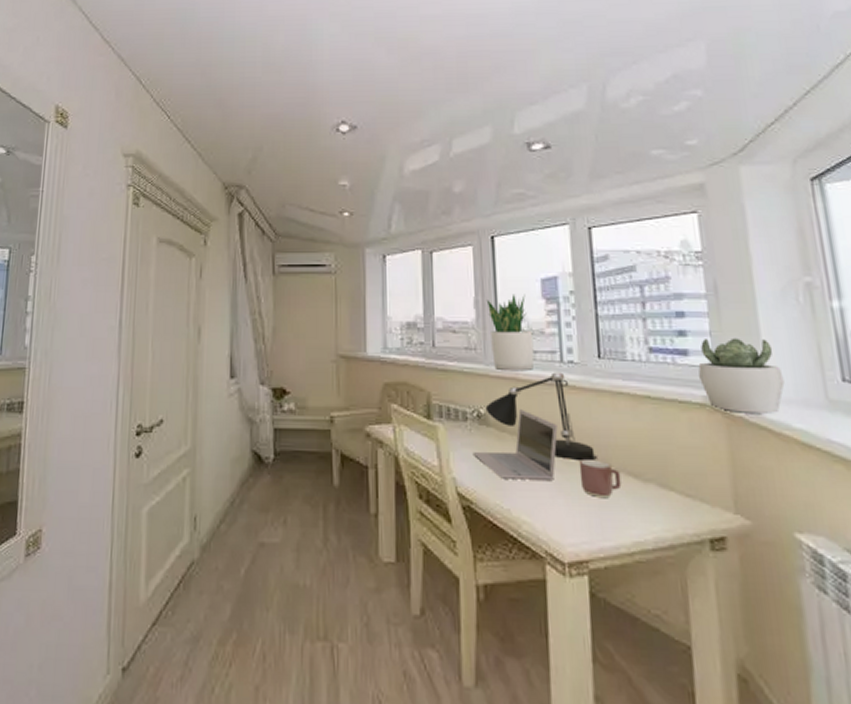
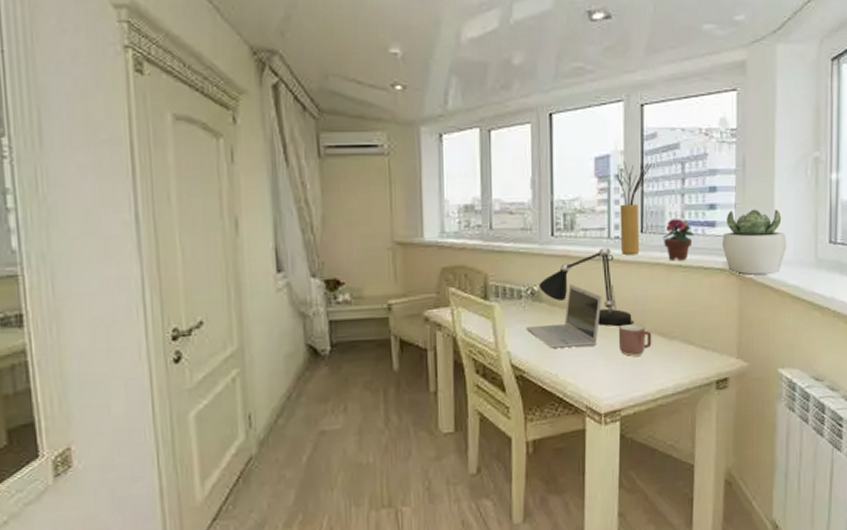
planter: present [486,293,535,372] -> none [542,172,585,249]
vase: none [564,283,606,382] -> present [615,161,652,256]
potted flower: none [624,343,663,391] -> present [662,217,694,261]

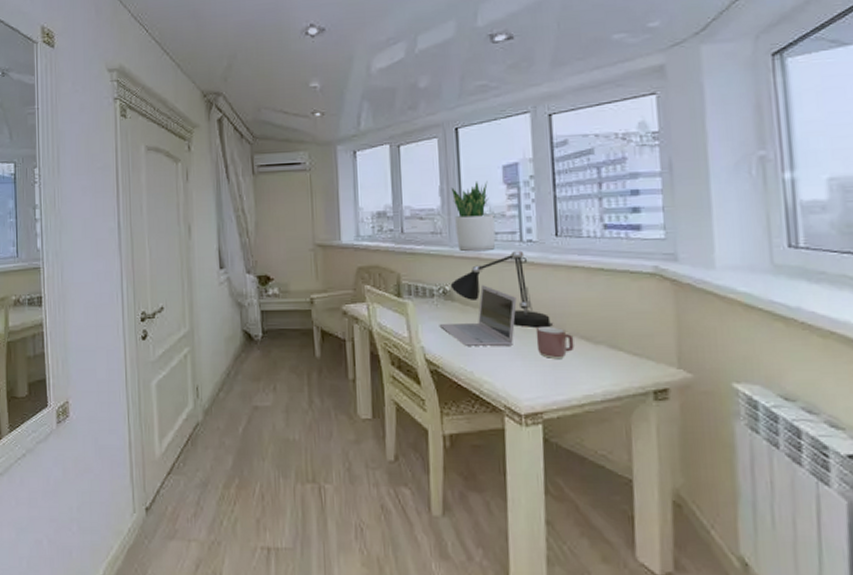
planter: none [542,172,585,249] -> present [450,180,496,252]
vase: present [615,161,652,256] -> none [524,168,564,258]
potted flower: present [662,217,694,261] -> none [580,221,616,265]
succulent plant: present [723,209,787,275] -> none [650,211,732,281]

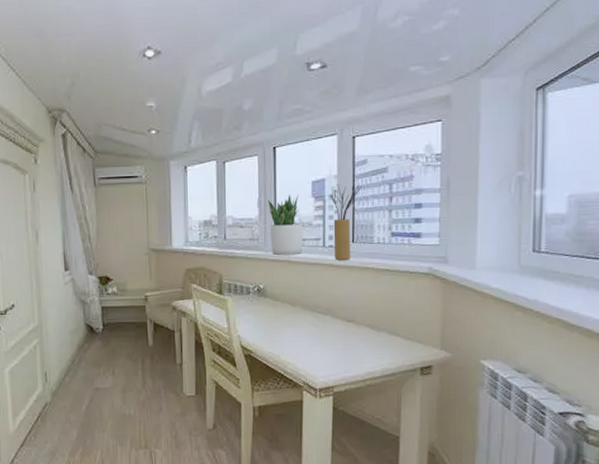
laptop: present [439,285,517,346] -> none [253,284,318,334]
desk lamp: present [450,250,552,327] -> none [264,254,345,318]
vase: none [524,168,564,258] -> present [329,183,362,261]
mug: present [535,327,574,358] -> none [331,318,362,343]

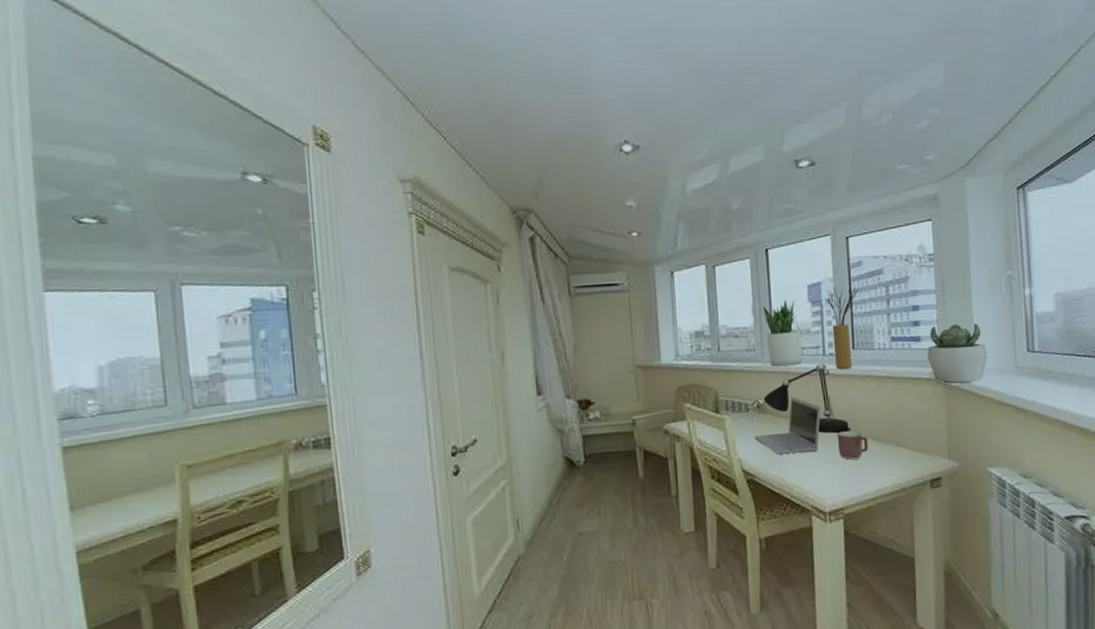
laptop: none [253,284,318,334] -> present [754,397,821,455]
desk lamp: none [264,254,345,318] -> present [763,363,851,433]
mug: none [331,318,362,343] -> present [837,431,869,460]
succulent plant: none [427,222,490,279] -> present [927,323,988,383]

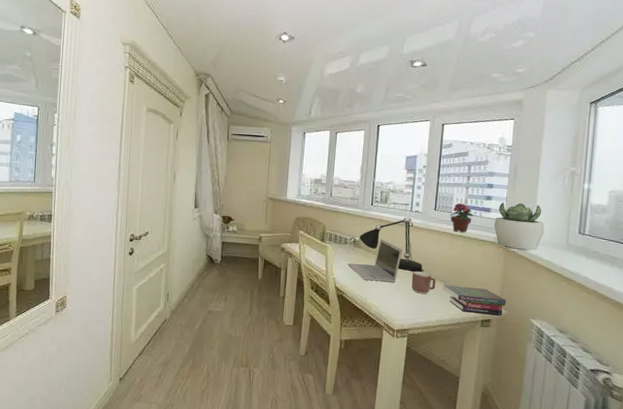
planter: present [762,299,803,367] -> none [368,165,396,216]
vase: present [826,287,859,370] -> none [419,160,447,225]
potted flower: none [872,334,901,373] -> present [450,202,474,233]
books: none [877,439,957,474] -> present [443,285,507,316]

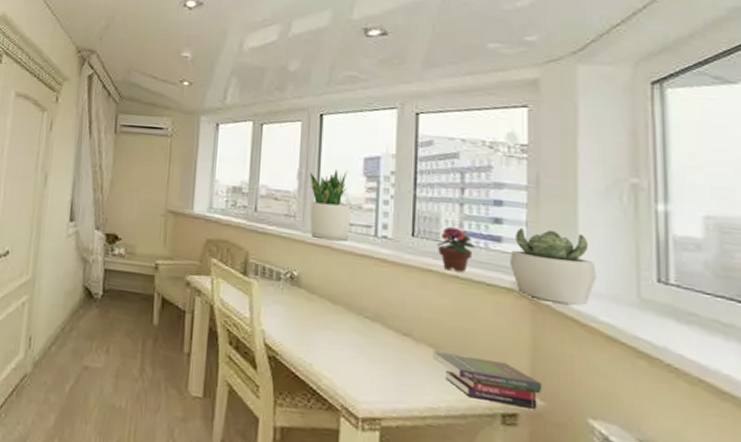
laptop: present [348,239,403,282] -> none [282,276,365,343]
desk lamp: present [359,217,424,272] -> none [298,245,400,329]
planter: none [368,165,396,216] -> present [309,169,351,242]
mug: present [411,271,436,294] -> none [381,327,421,364]

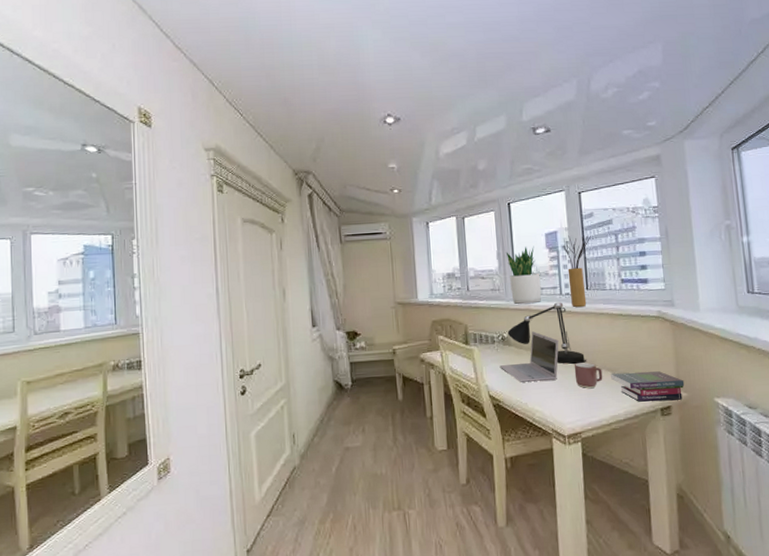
laptop: none [282,276,365,343] -> present [499,331,559,382]
desk lamp: none [298,245,400,329] -> present [507,302,586,364]
mug: none [381,327,421,364] -> present [574,362,603,388]
vase: none [385,164,427,258] -> present [562,235,591,308]
potted flower: present [437,226,475,272] -> none [604,277,631,311]
succulent plant: present [510,228,597,306] -> none [654,267,711,321]

